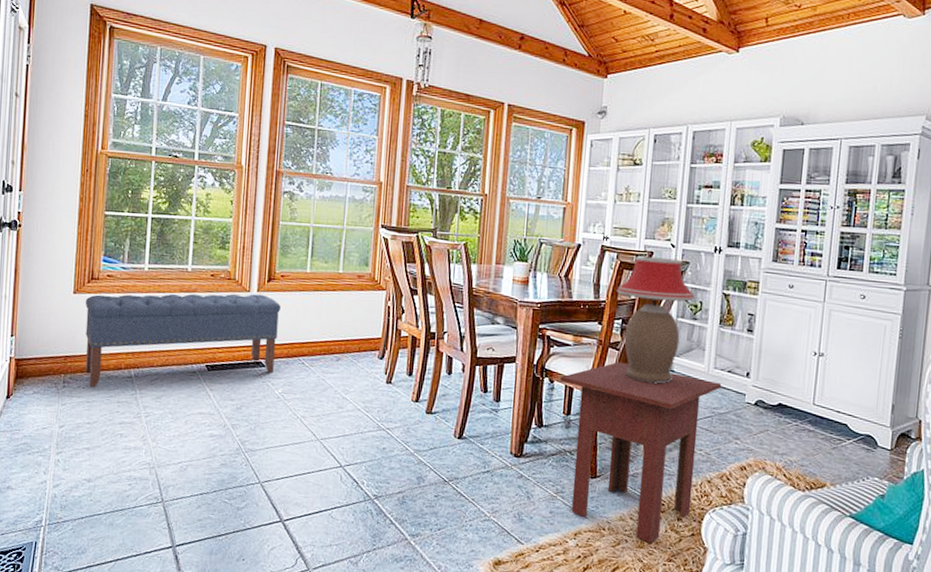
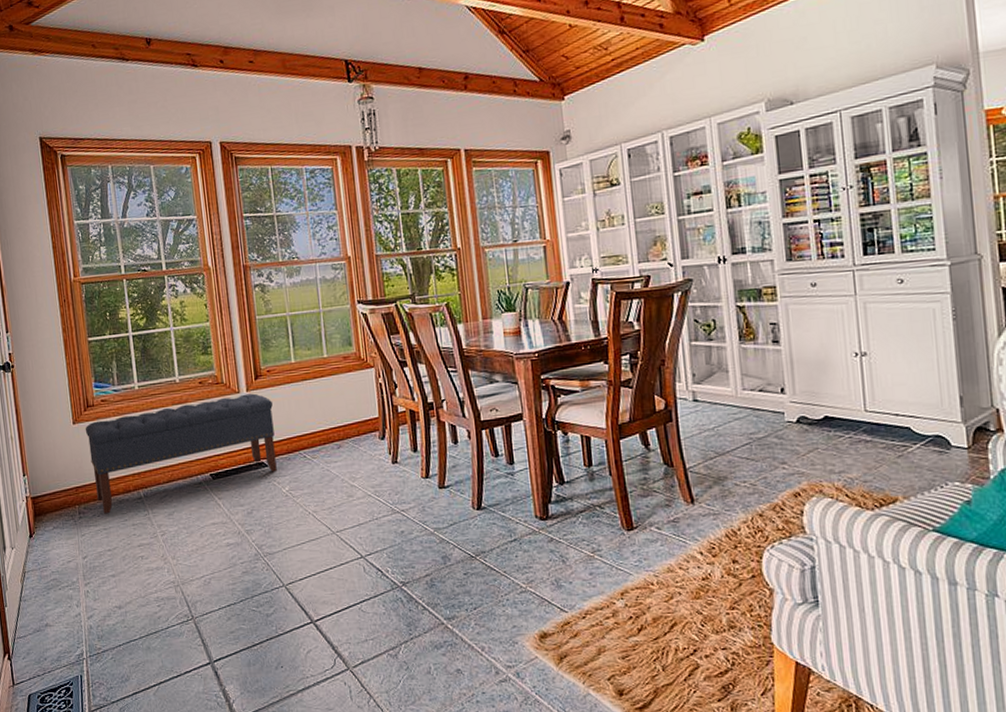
side table: present [560,361,722,544] -> none [574,400,755,592]
table lamp: present [616,256,696,384] -> none [617,278,707,419]

